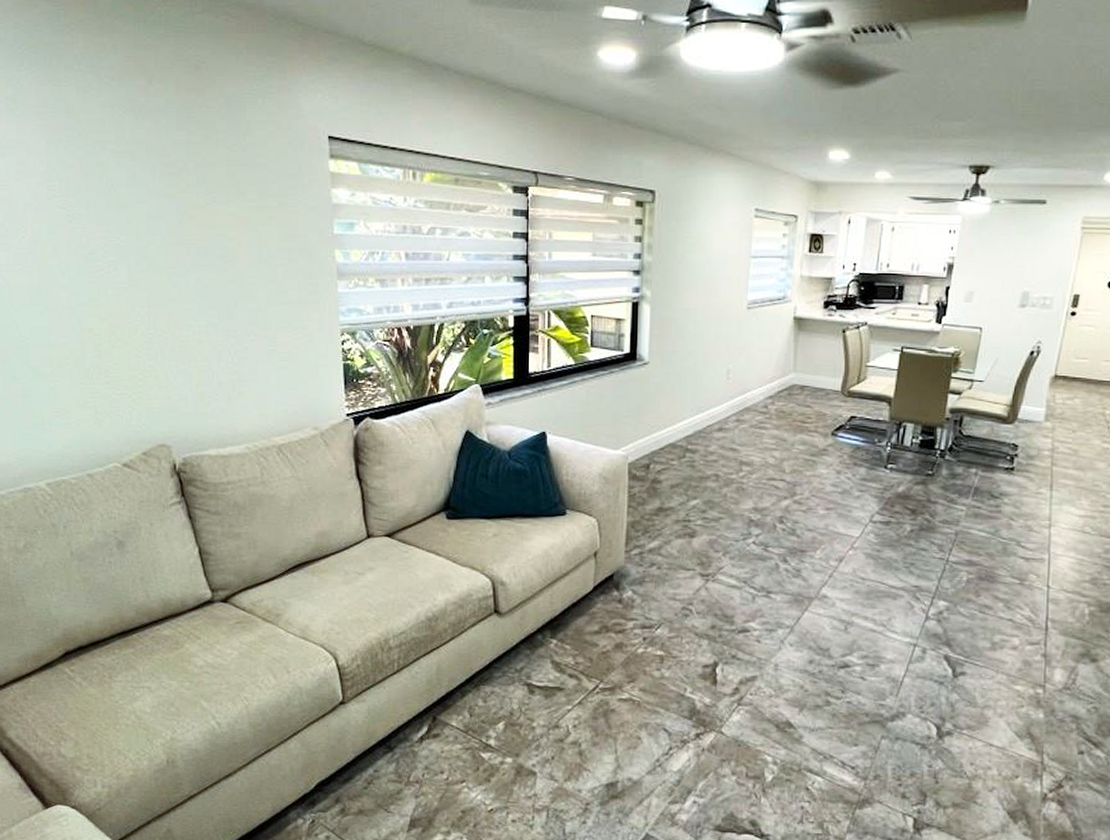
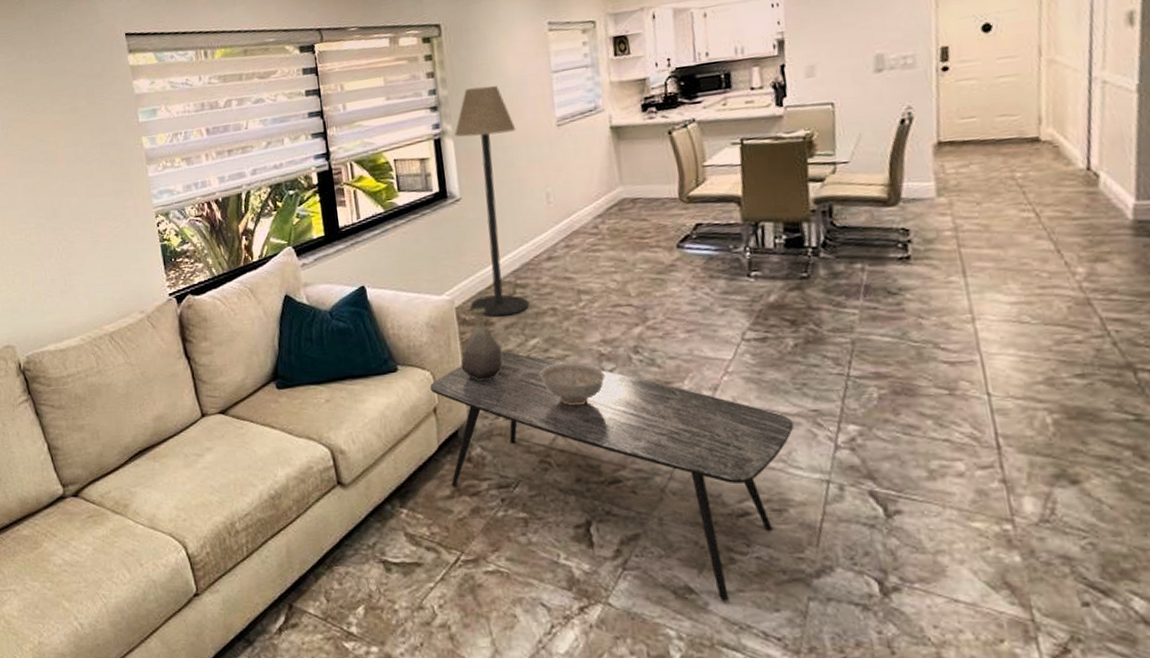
coffee table: none [593,507,898,736] -> present [429,351,794,602]
vase: none [624,465,665,533] -> present [459,307,503,382]
floor lamp: none [642,259,710,477] -> present [454,85,529,317]
decorative bowl: none [696,525,751,563] -> present [540,363,606,406]

